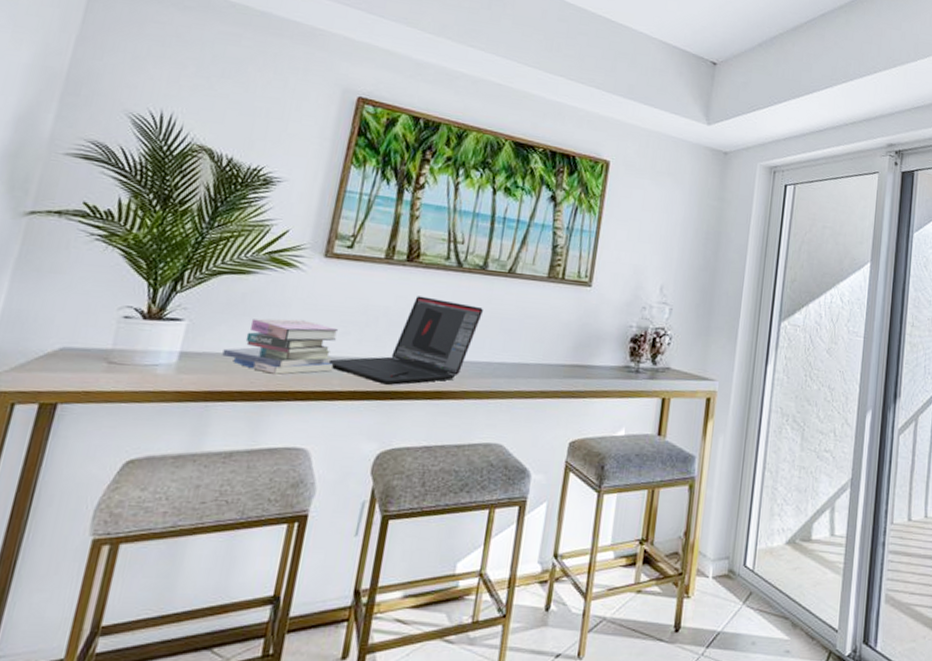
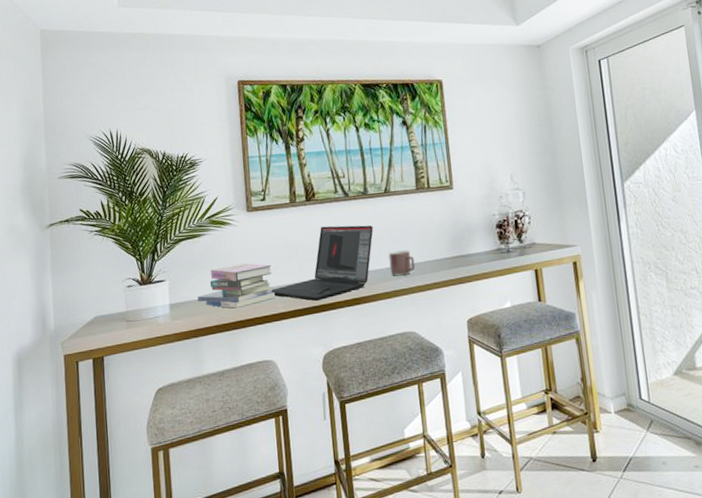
mug: none [490,344,525,375] -> present [388,250,416,277]

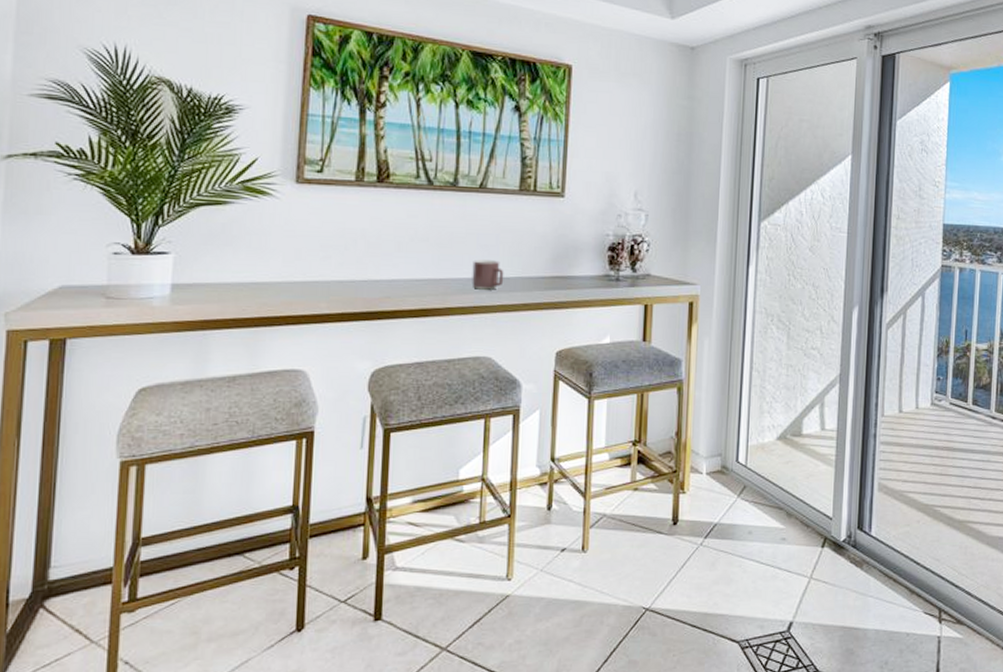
books: present [197,263,276,309] -> none [212,246,320,302]
laptop: present [271,225,373,301] -> none [314,216,458,305]

